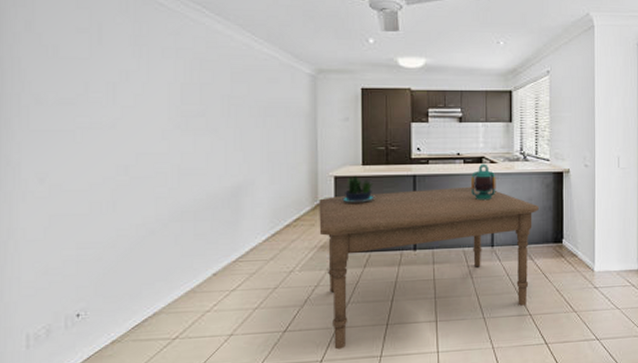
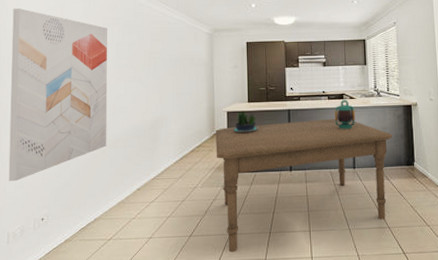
wall art: none [23,27,170,267] -> present [8,8,108,182]

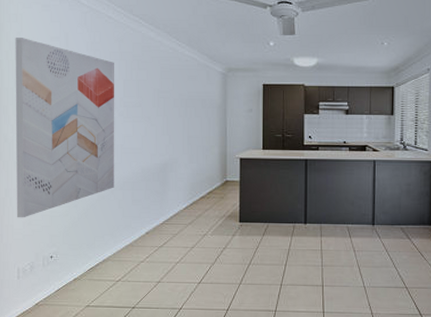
dining table: present [216,118,392,253] -> none [227,171,417,302]
potted plant: present [233,110,258,133] -> none [246,158,273,181]
lantern: present [334,99,356,130] -> none [354,151,378,184]

